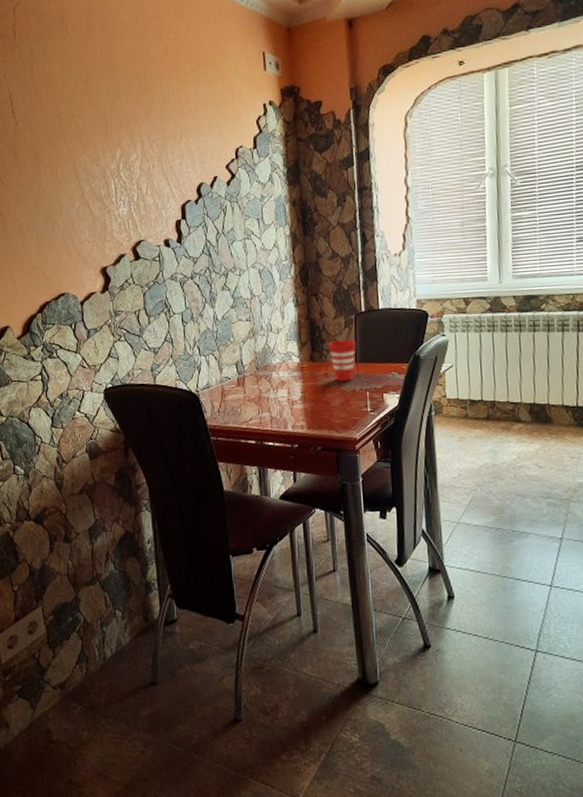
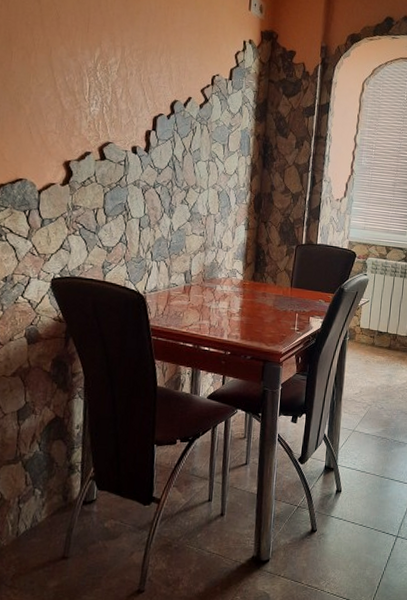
cup: present [328,340,356,383] -> none [269,265,294,303]

